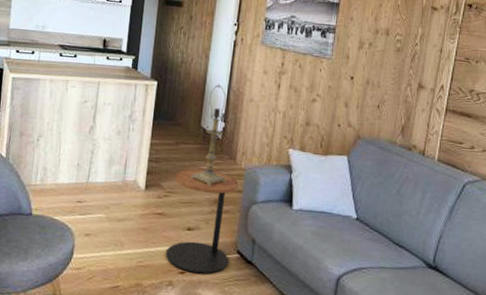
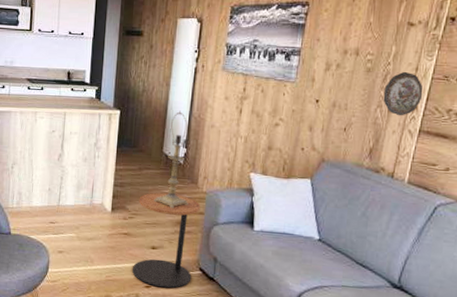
decorative plate: none [412,52,448,95] -> present [383,71,424,116]

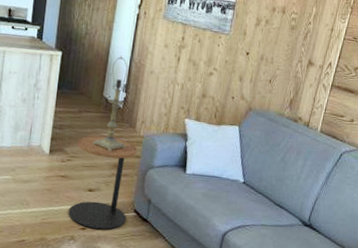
decorative plate: present [383,71,424,116] -> none [303,31,337,72]

